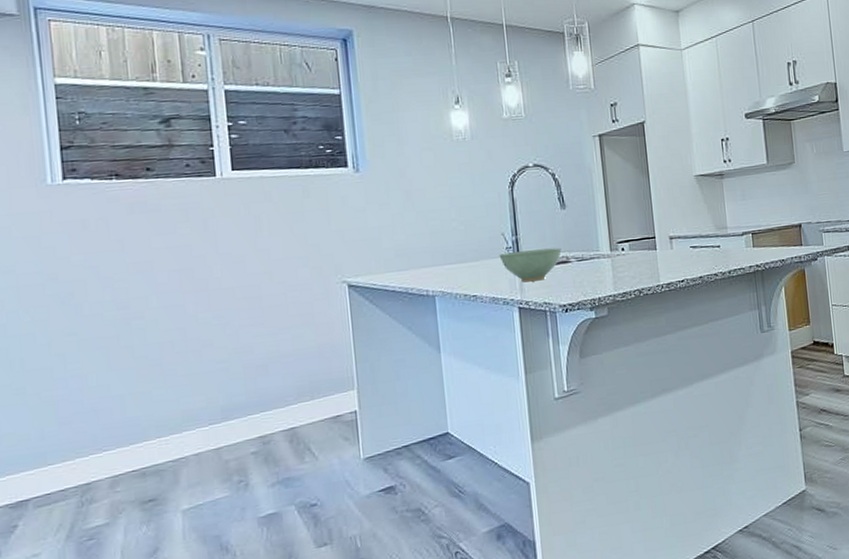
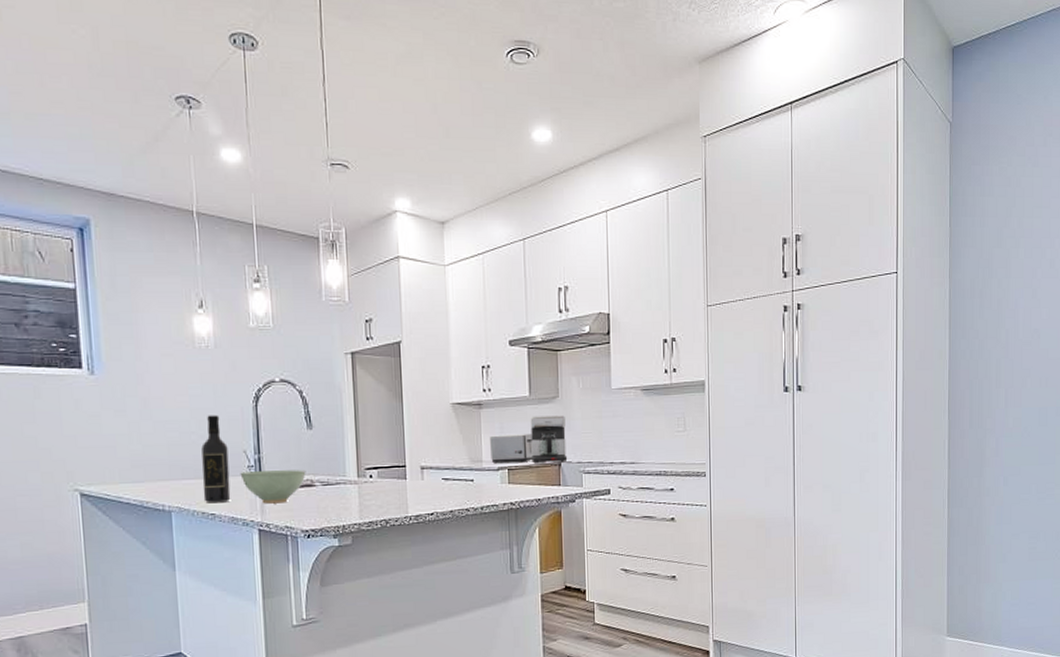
wine bottle: none [461,201,491,286] -> present [201,415,231,504]
toaster: none [733,198,775,229] -> present [490,433,533,464]
coffee maker: none [769,179,808,226] -> present [530,415,568,463]

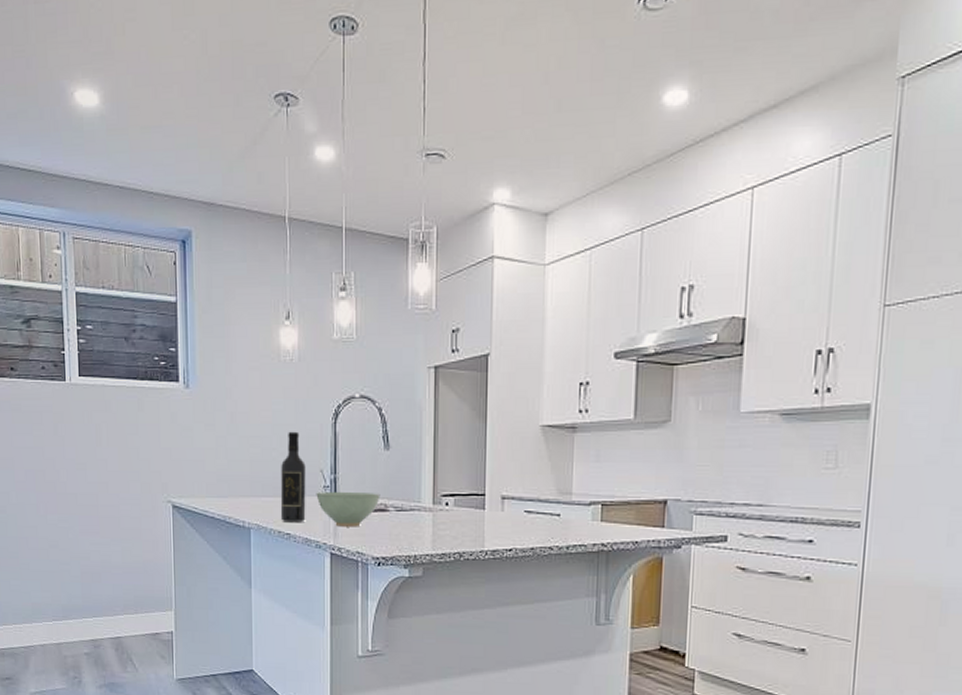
toaster: present [490,433,533,464] -> none [582,463,634,498]
coffee maker: present [530,415,568,463] -> none [631,443,677,500]

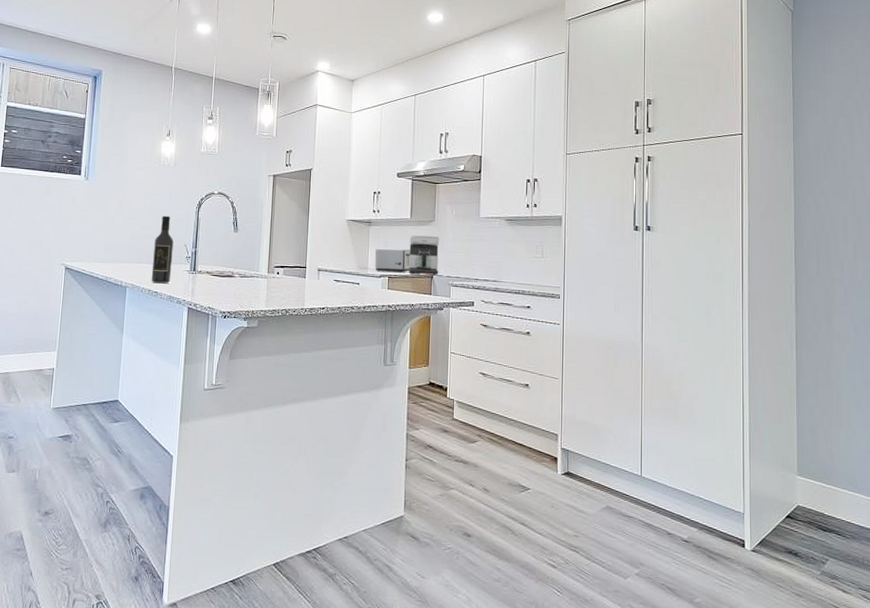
bowl: present [316,492,380,527] -> none [180,261,229,288]
toaster: none [582,463,634,498] -> present [375,248,411,273]
coffee maker: none [631,443,677,500] -> present [408,235,439,276]

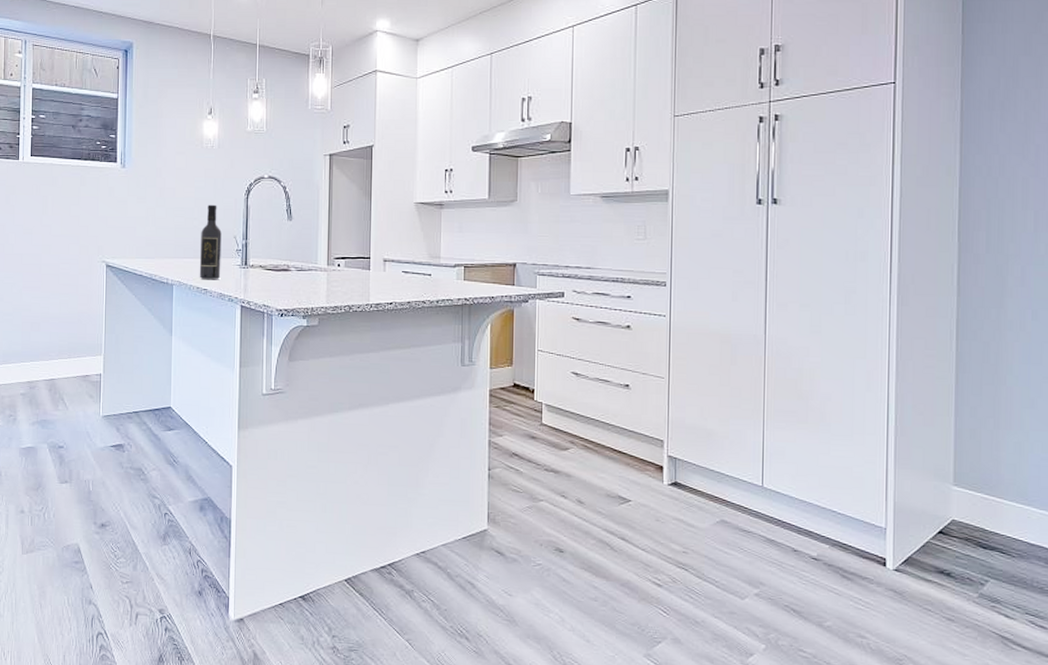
toaster: present [375,248,411,273] -> none [448,233,489,261]
coffee maker: present [408,235,439,276] -> none [487,218,523,264]

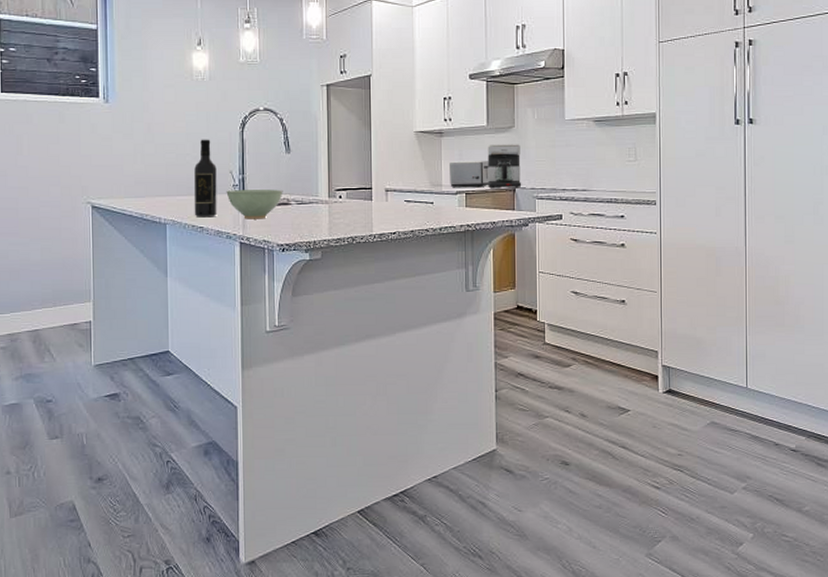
bowl: none [230,254,284,284] -> present [226,189,283,219]
toaster: none [448,233,489,261] -> present [450,160,489,188]
coffee maker: none [487,218,523,264] -> present [487,144,522,188]

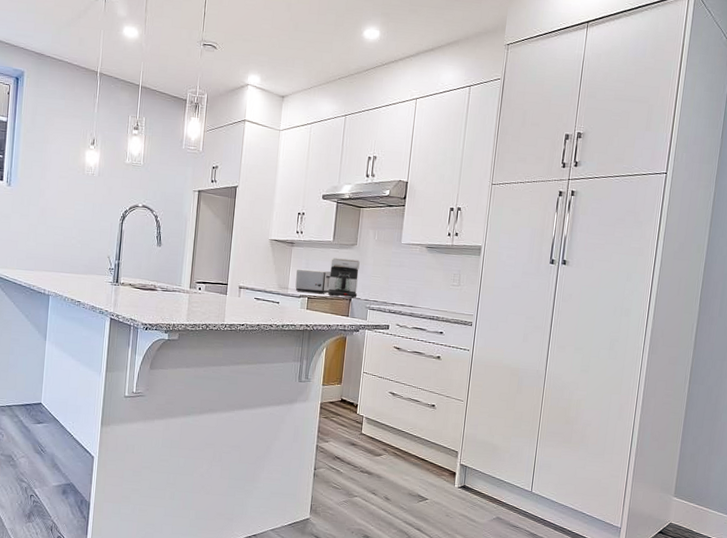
wine bottle: present [193,139,217,218] -> none [74,226,97,294]
bowl: present [226,189,283,219] -> none [103,272,152,301]

